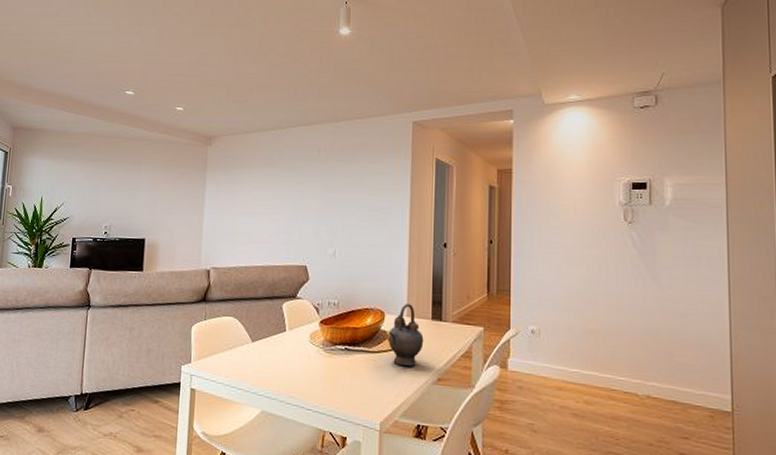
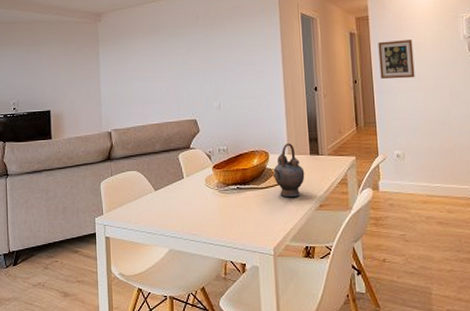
picture frame: none [520,199,560,245] -> present [378,40,415,79]

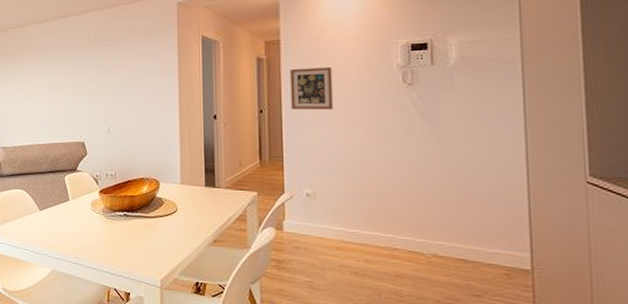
teapot: present [272,143,305,198] -> none [163,173,198,230]

